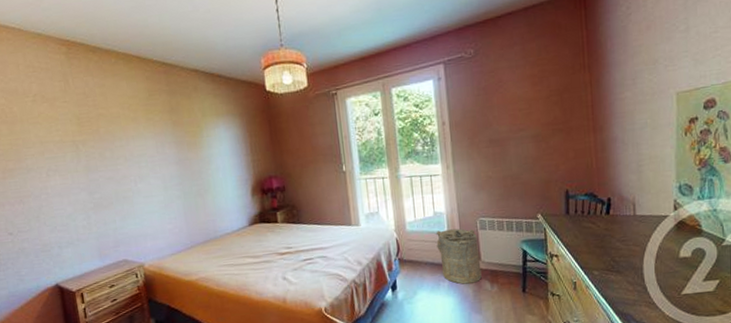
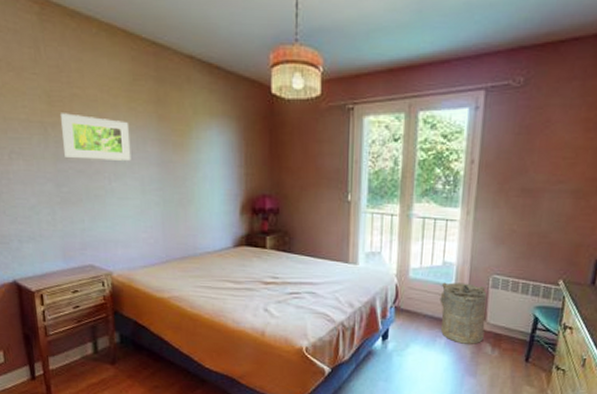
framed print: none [89,130,153,168] -> present [61,113,132,161]

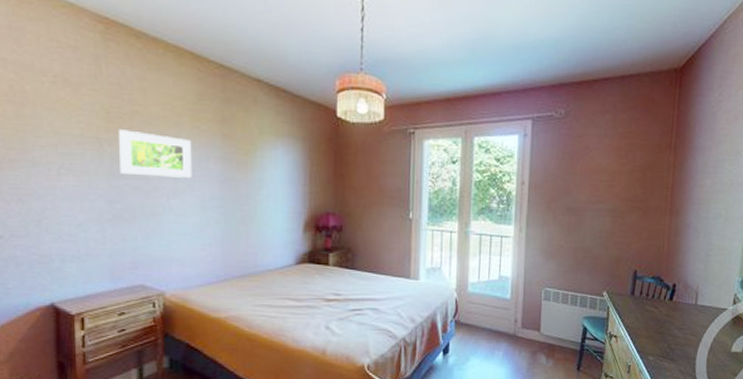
laundry hamper: present [439,282,487,344] -> none [497,296,540,355]

